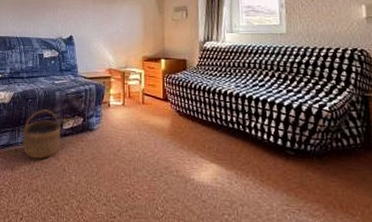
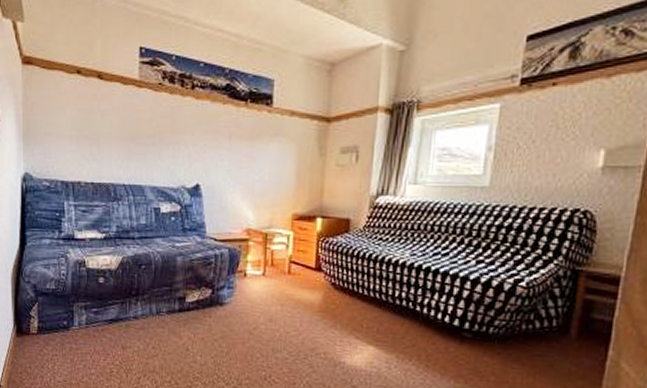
wicker basket: present [21,110,62,160] -> none [134,278,184,337]

